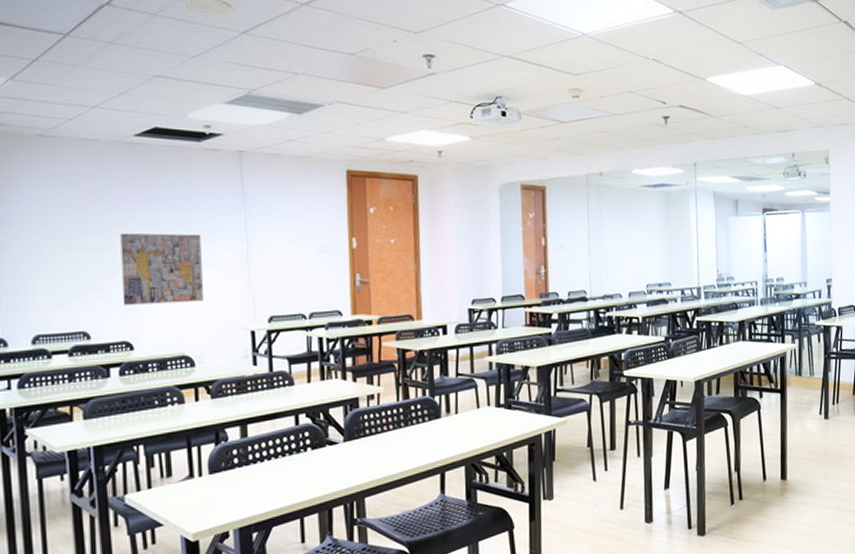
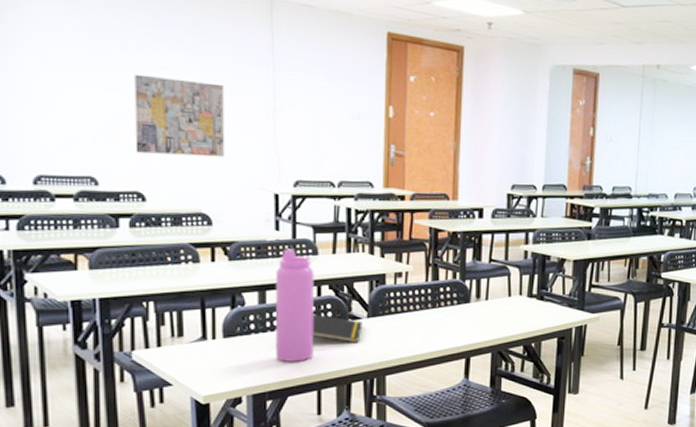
water bottle: none [255,382,295,493] -> present [275,249,314,362]
notepad: none [291,442,340,469] -> present [312,314,363,343]

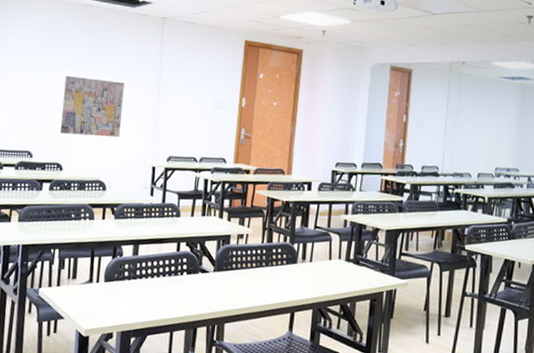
water bottle: present [275,249,314,362] -> none [141,211,176,306]
notepad: present [312,314,363,343] -> none [170,266,210,293]

